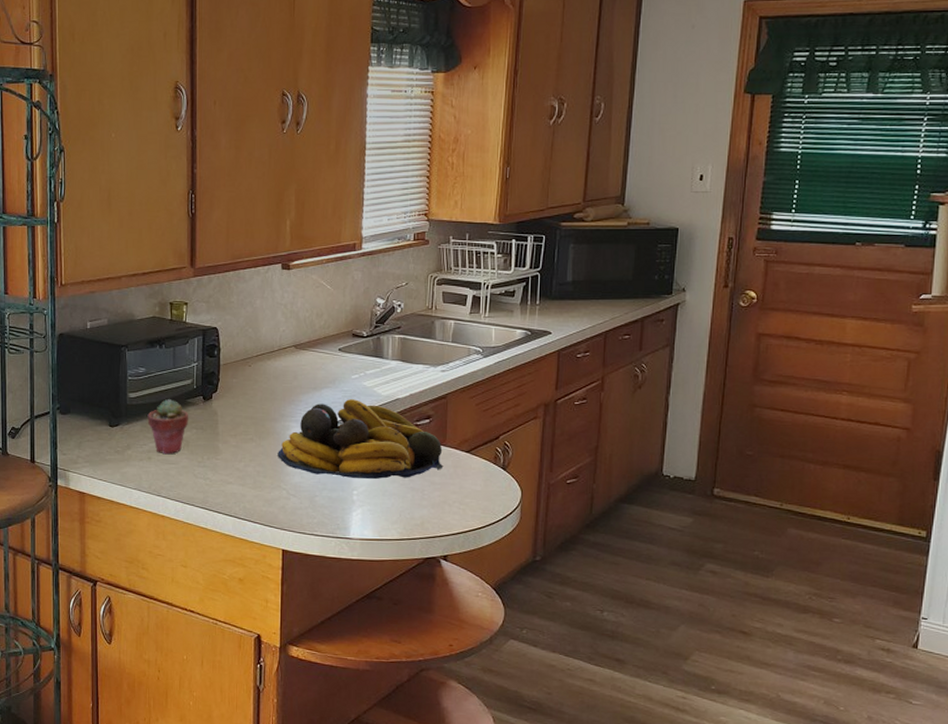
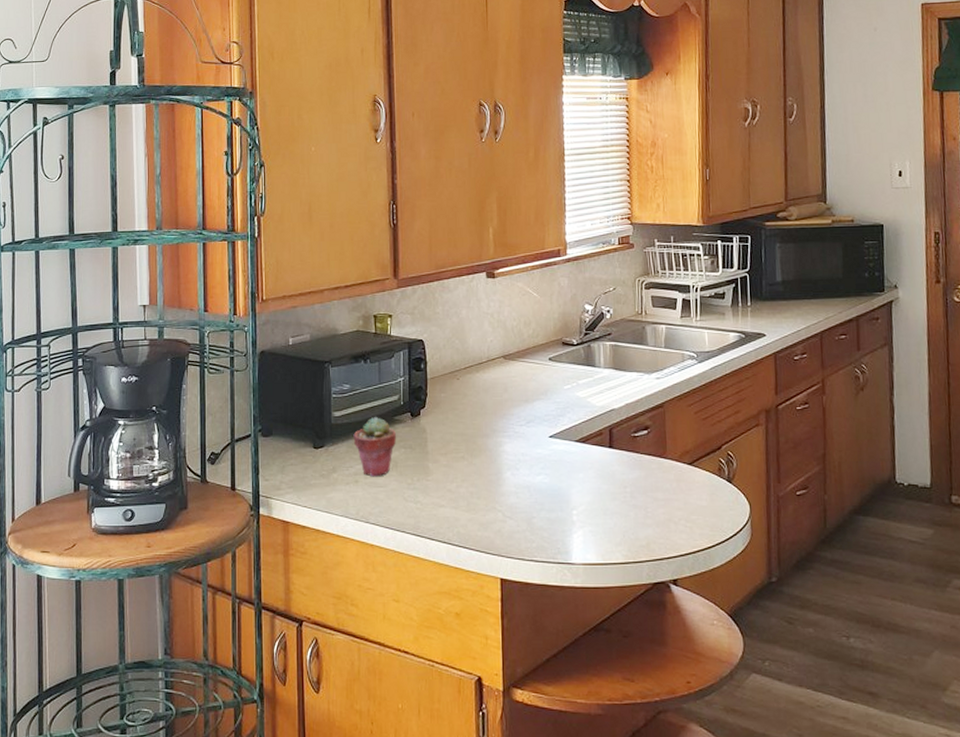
fruit bowl: present [278,398,444,479] -> none [491,410,666,496]

